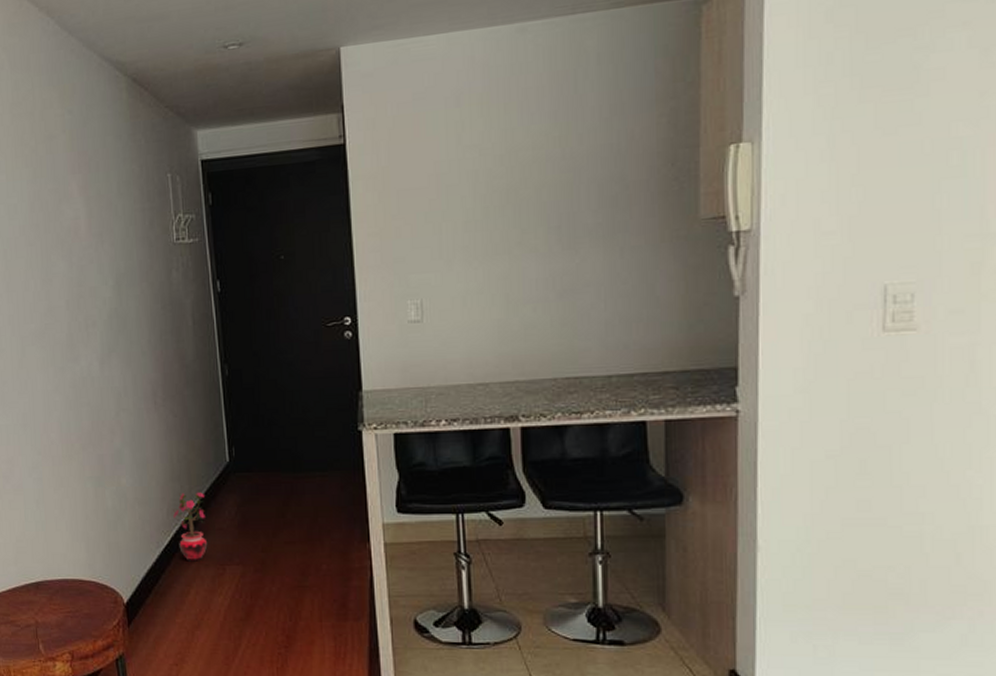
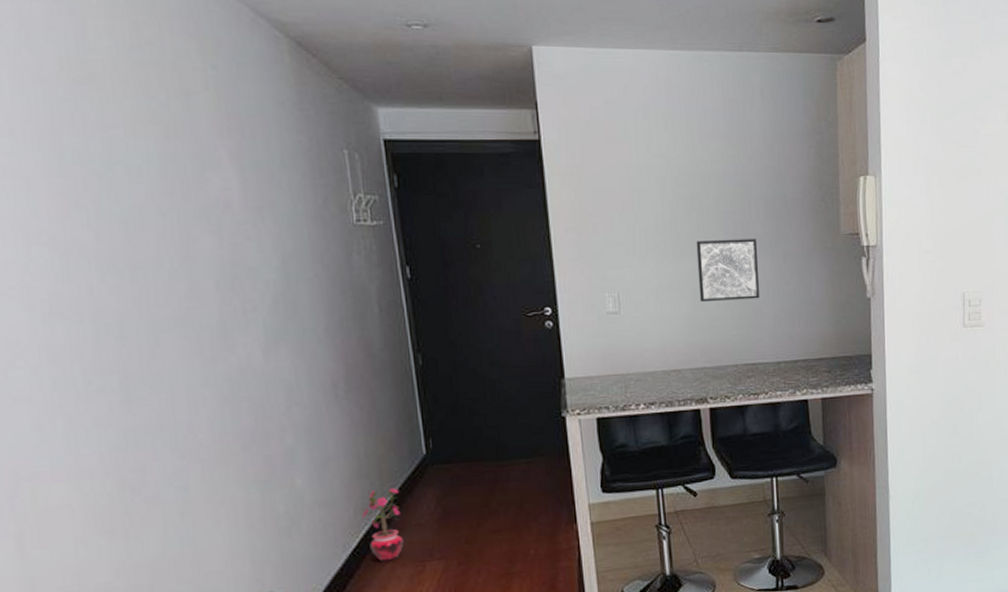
wall art: none [511,231,588,308] -> present [696,239,760,303]

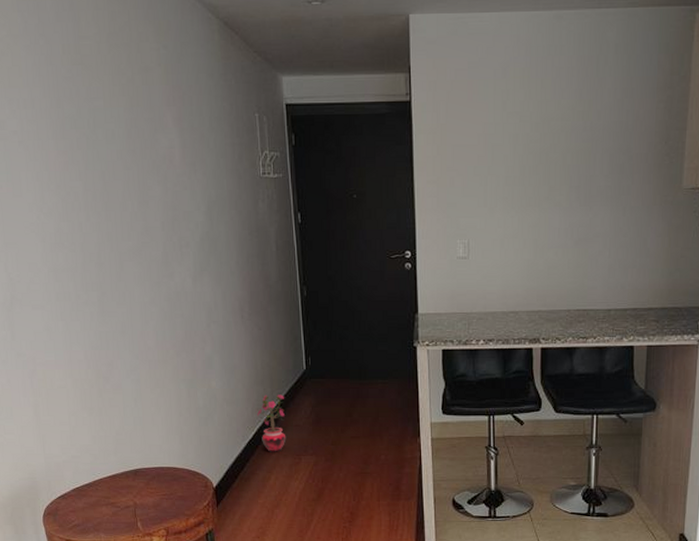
wall art: present [696,239,760,303] -> none [540,192,599,251]

